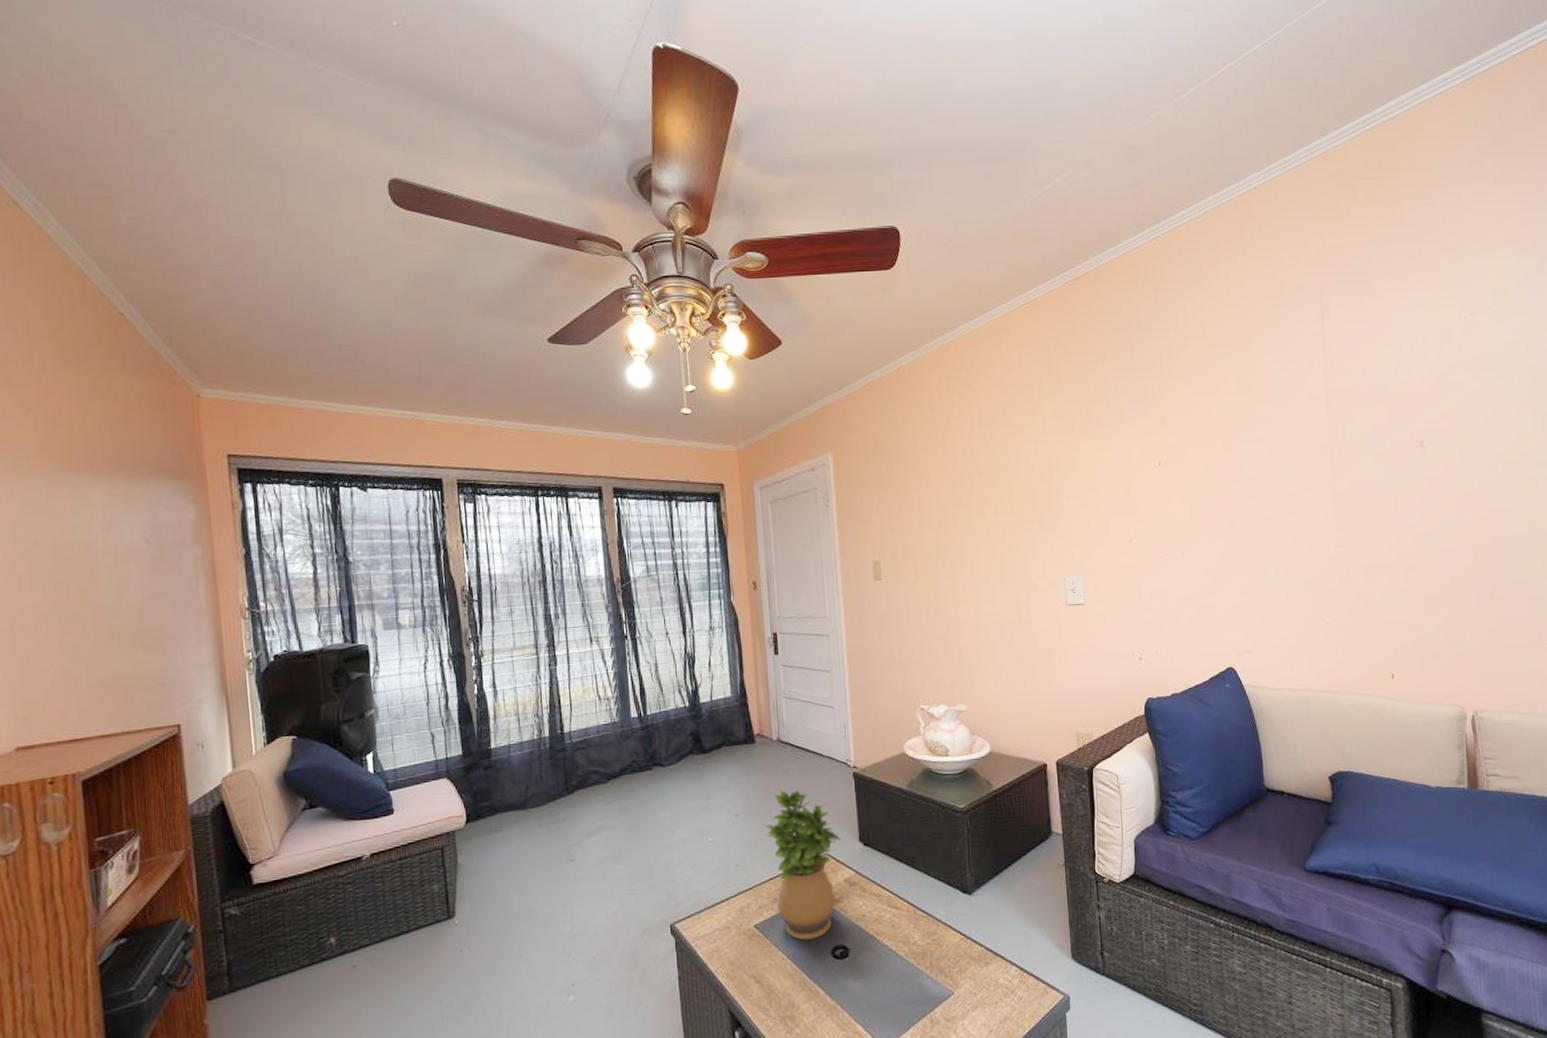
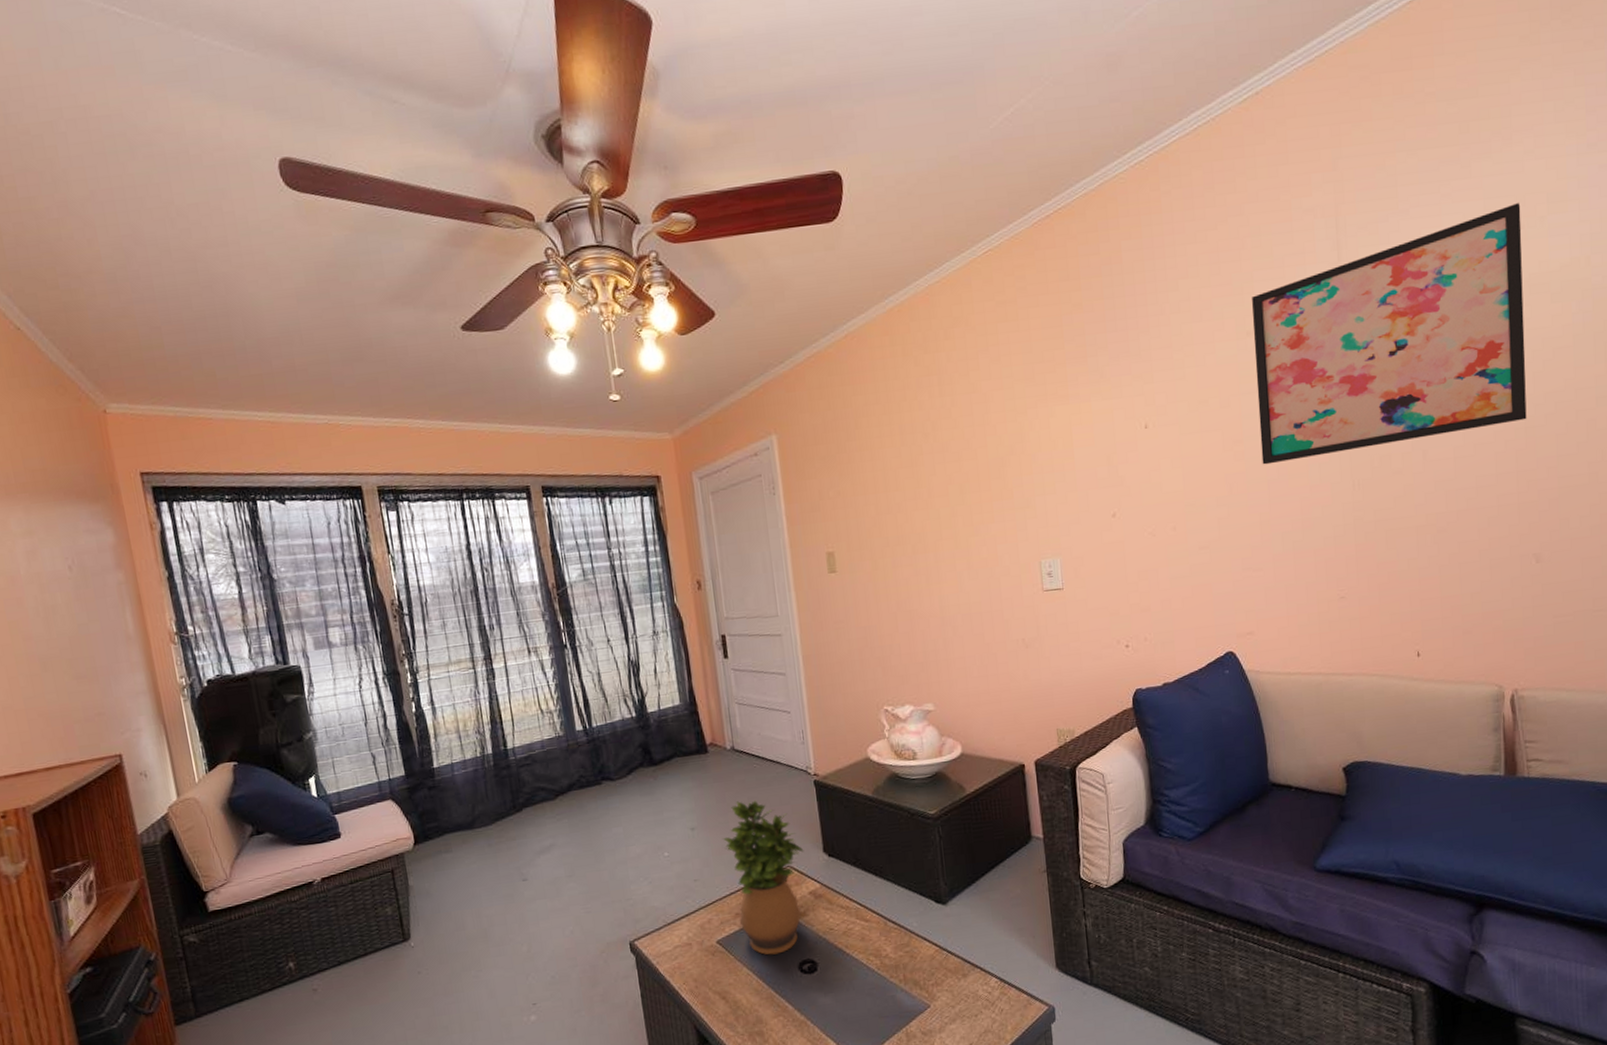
wall art: none [1250,293,1480,503] -> present [1252,202,1527,465]

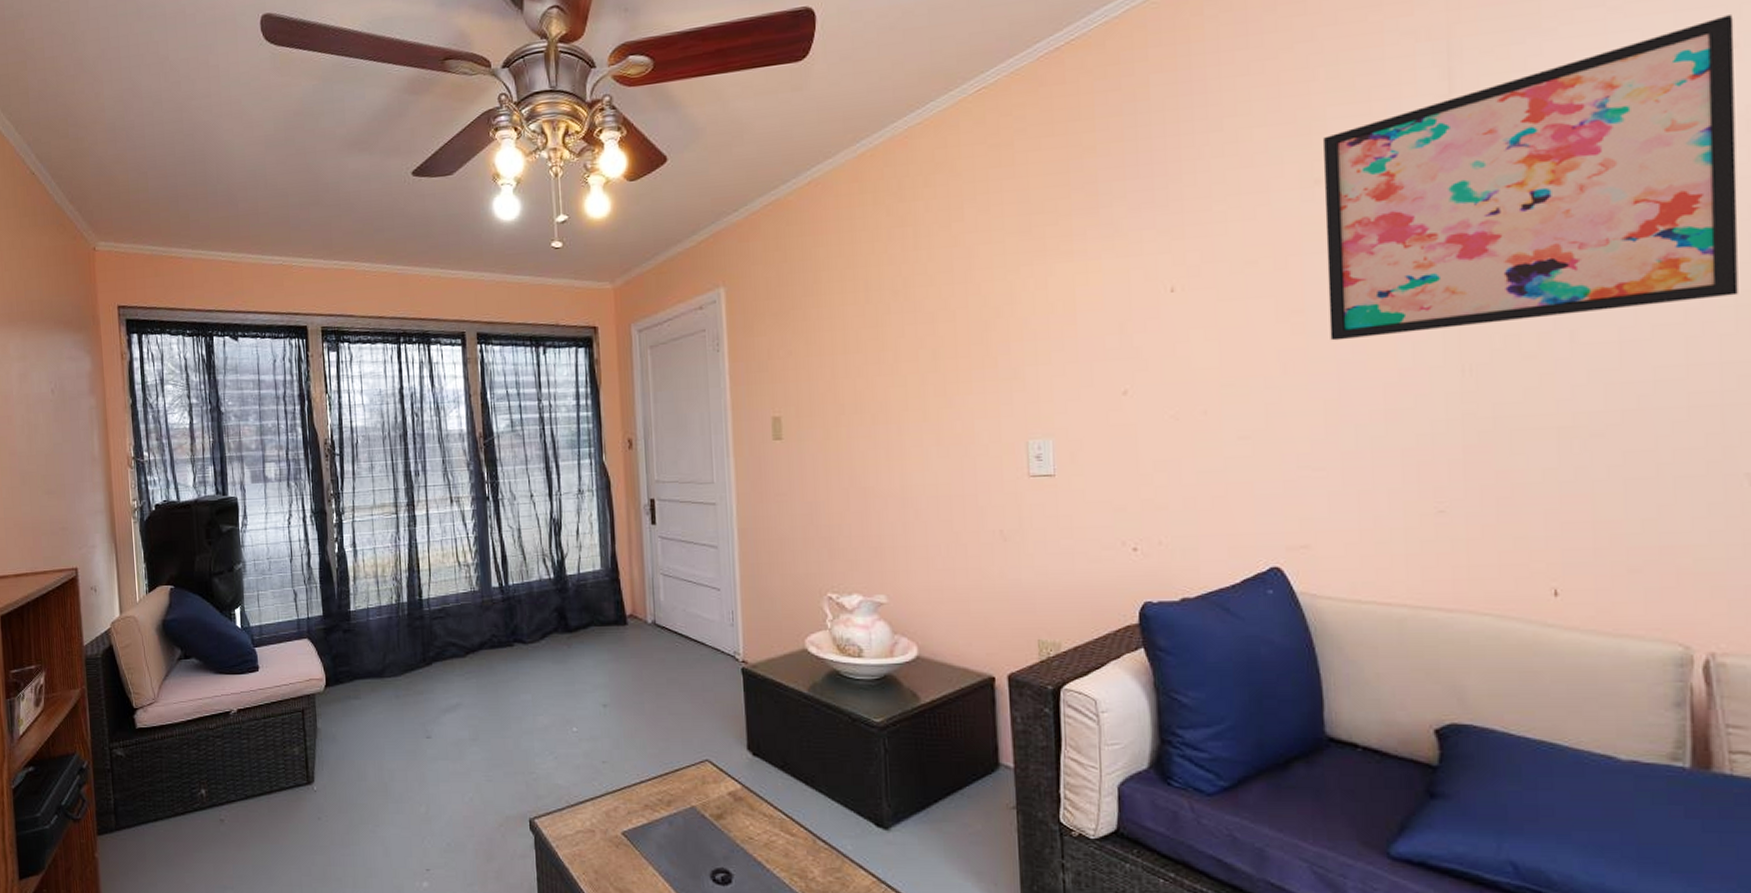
potted plant: present [722,800,804,955] -> none [635,681,726,857]

